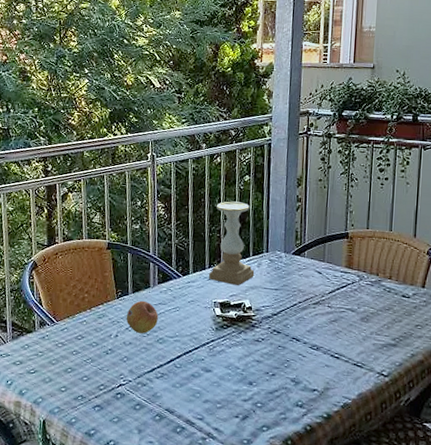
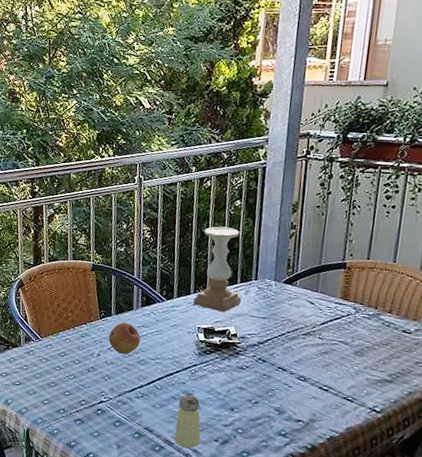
saltshaker: none [195,372,221,427] -> present [174,395,201,448]

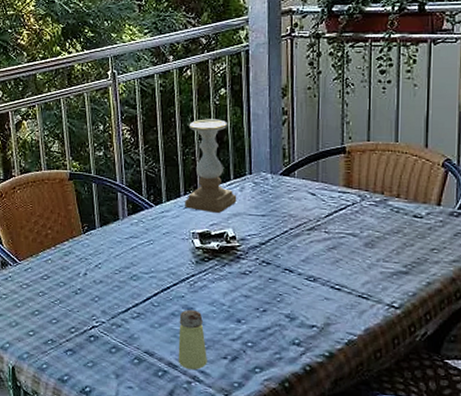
fruit: present [108,322,141,354] -> none [94,234,130,270]

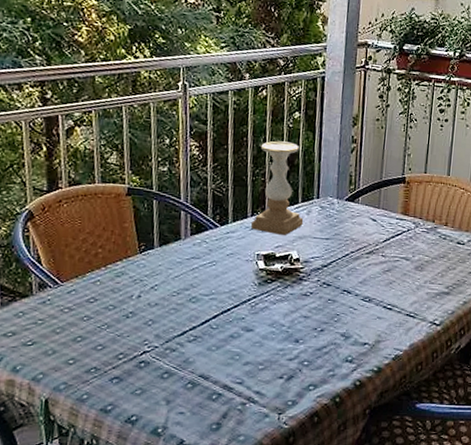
saltshaker: present [178,310,207,370] -> none [233,331,264,392]

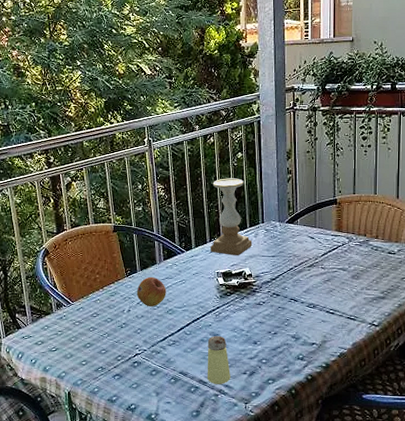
fruit: none [151,255,191,292] -> present [136,276,166,306]
saltshaker: none [233,331,264,392] -> present [207,336,230,385]

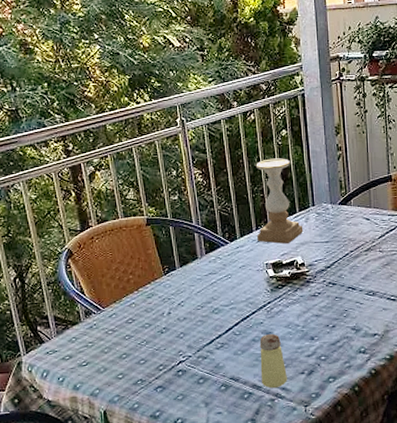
fruit: present [136,276,166,306] -> none [176,273,211,307]

